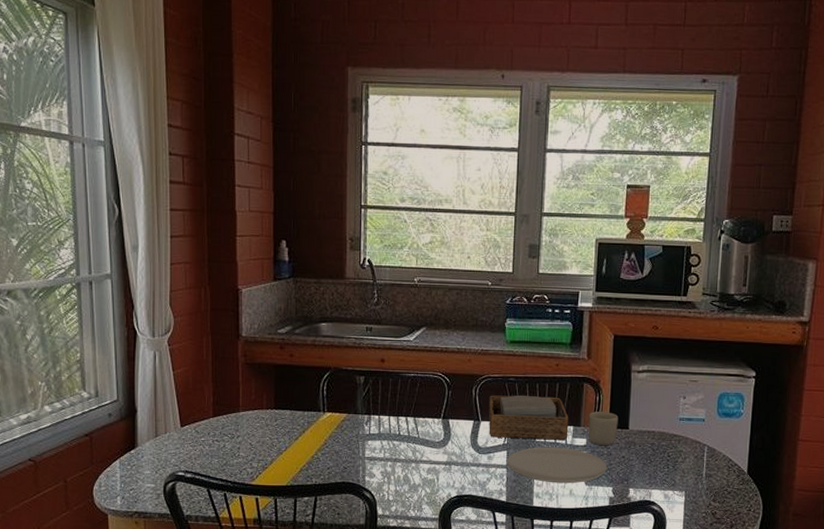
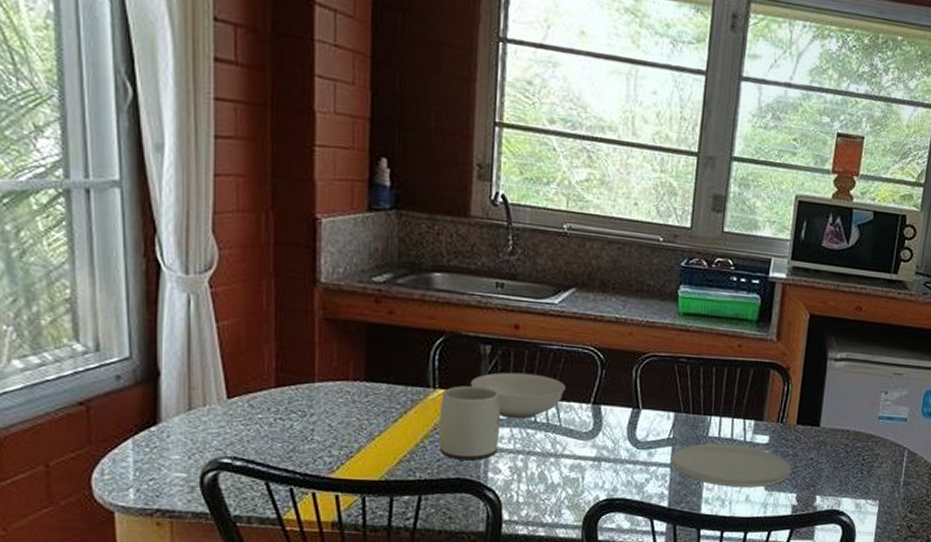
mug: none [328,408,374,468] -> present [439,385,501,461]
bowl: none [349,396,422,433] -> present [470,372,567,419]
napkin holder: present [488,395,569,441] -> none [650,378,750,437]
cup: present [588,412,618,445] -> none [771,404,809,445]

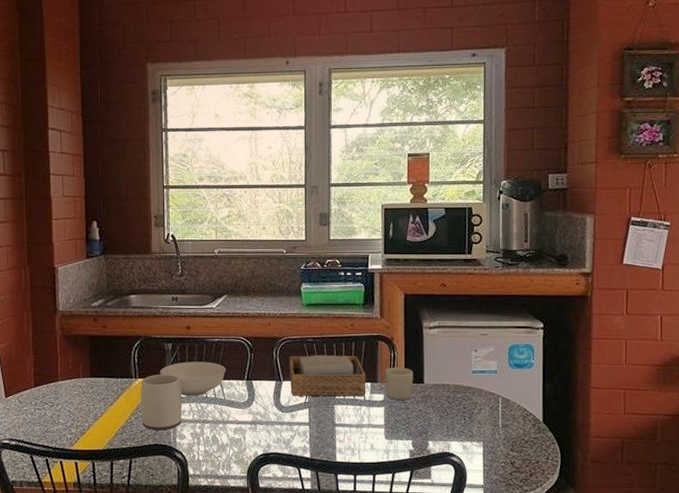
napkin holder: none [650,378,750,437] -> present [289,354,366,397]
plate: present [670,443,792,488] -> none [308,403,405,439]
cup: none [771,404,809,445] -> present [385,368,414,400]

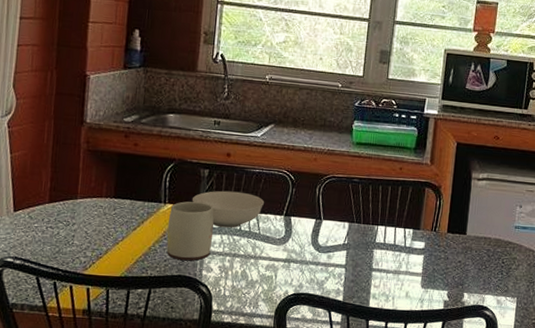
napkin holder: present [289,354,366,397] -> none [330,195,409,243]
cup: present [385,368,414,400] -> none [427,216,457,250]

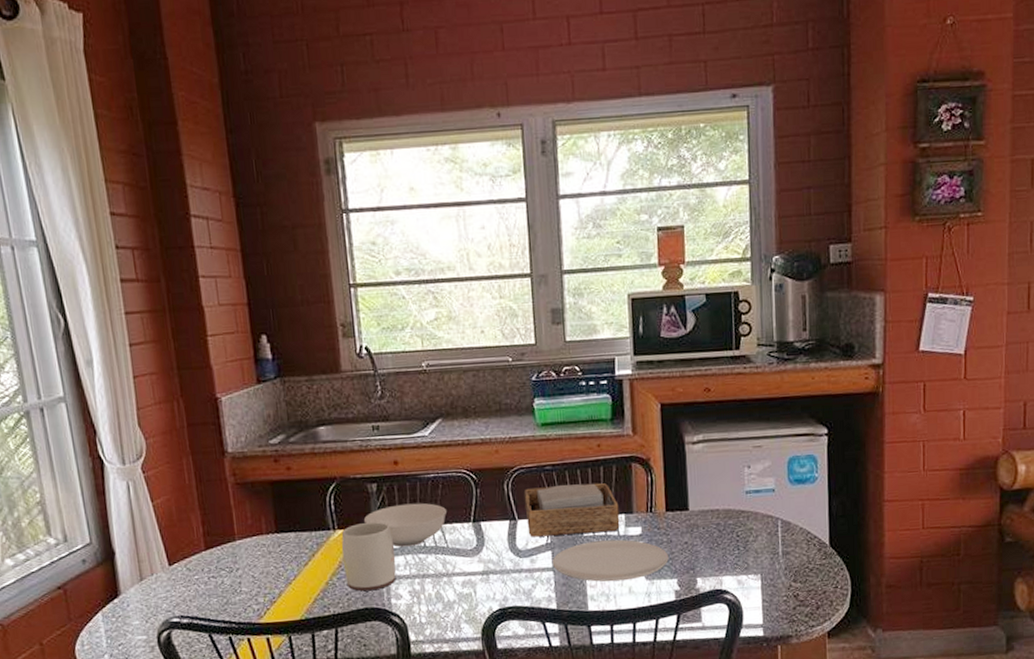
napkin holder: none [330,195,409,243] -> present [524,483,620,537]
plate: none [345,248,444,286] -> present [552,539,669,582]

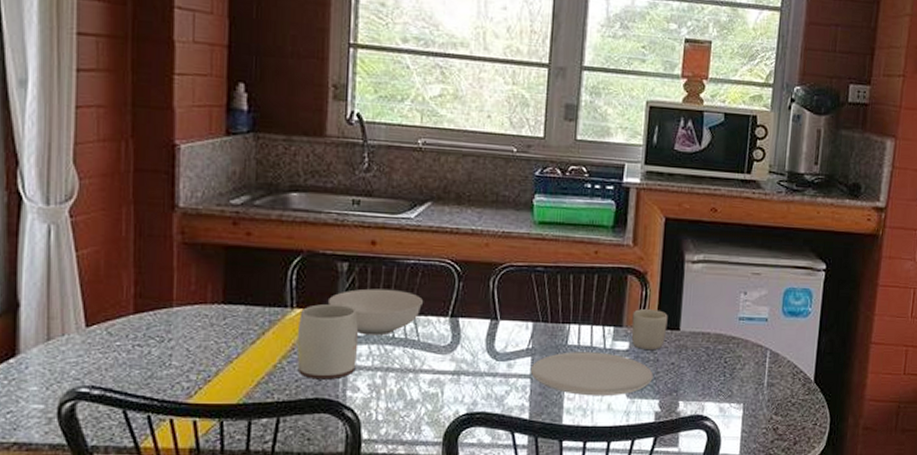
napkin holder: present [524,483,620,537] -> none [509,288,609,344]
cup: none [641,493,676,532] -> present [631,309,668,350]

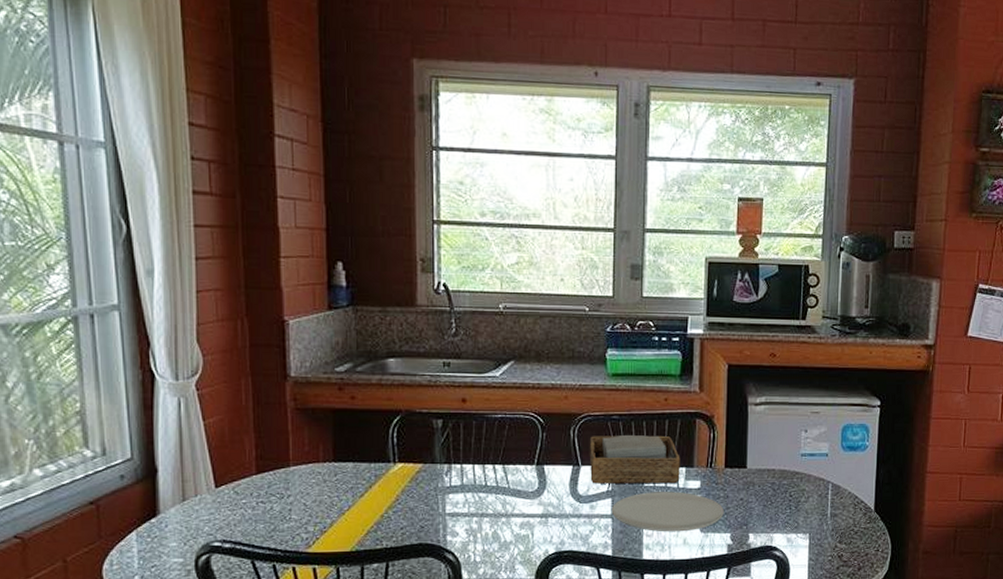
mug: present [296,303,359,380] -> none [400,457,455,527]
bowl: present [327,288,424,336] -> none [425,442,512,485]
napkin holder: none [509,288,609,344] -> present [589,434,680,484]
cup: present [631,309,668,350] -> none [702,450,735,487]

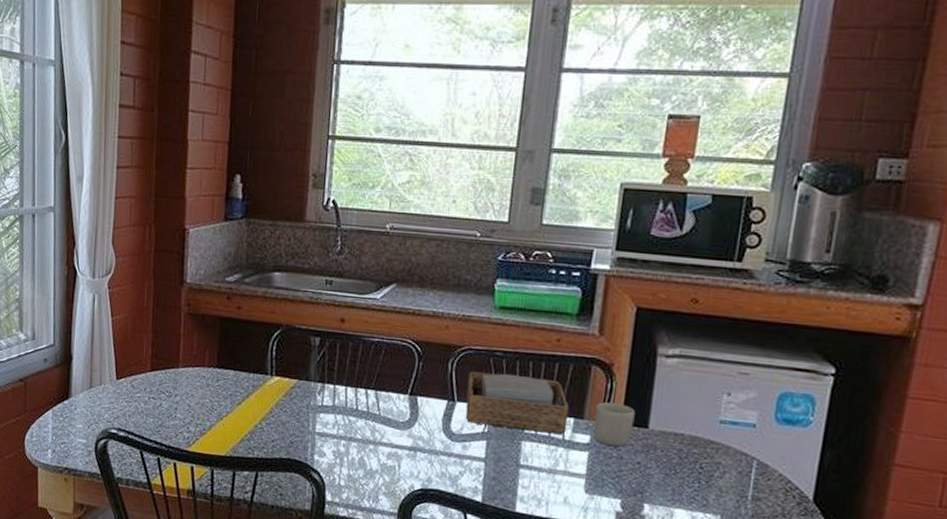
plate: present [611,491,724,532] -> none [485,439,616,490]
cup: none [702,450,735,487] -> present [593,402,636,447]

